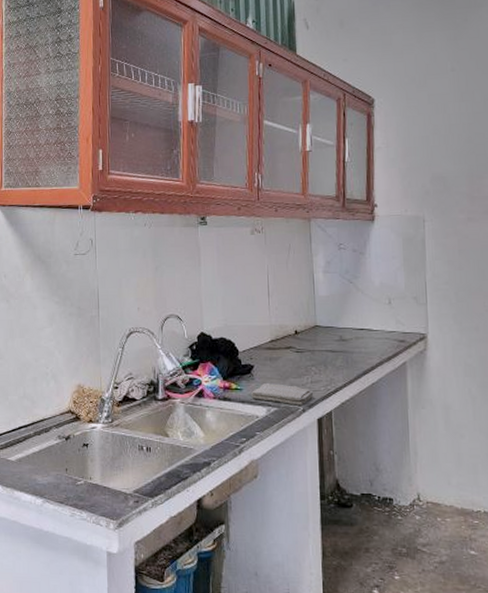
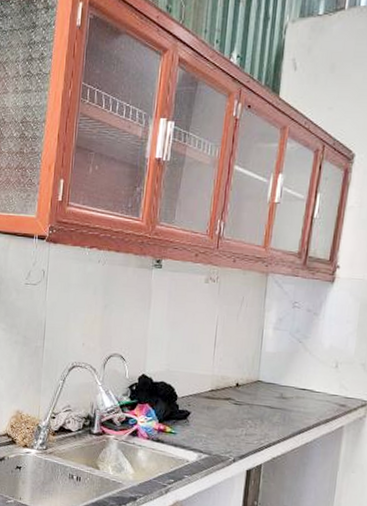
washcloth: present [250,384,313,406] -> none [183,430,245,456]

